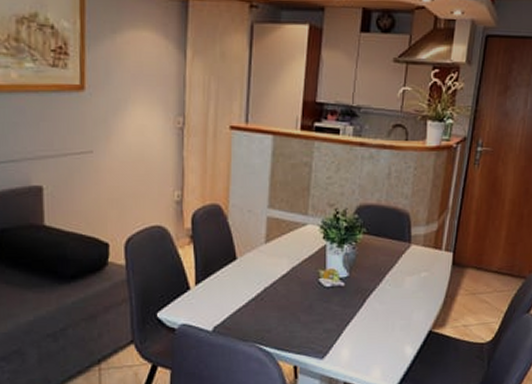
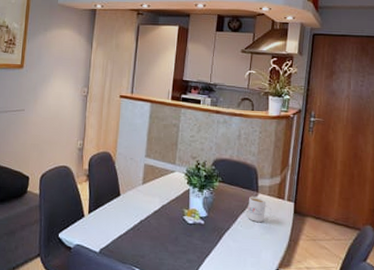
mug: none [396,248,427,278] -> present [247,196,272,222]

